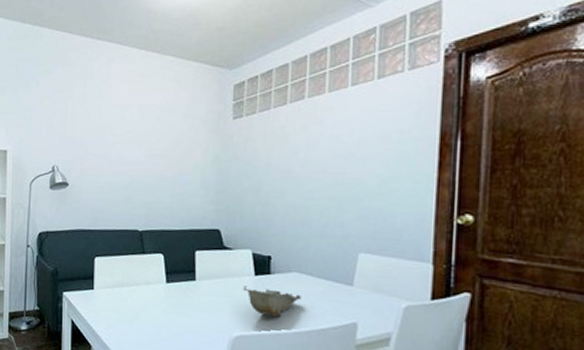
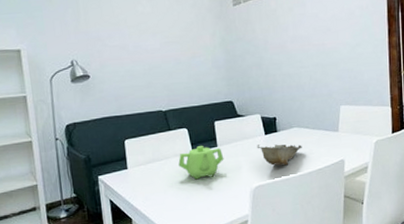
teapot: none [149,276,202,315] -> present [178,146,224,180]

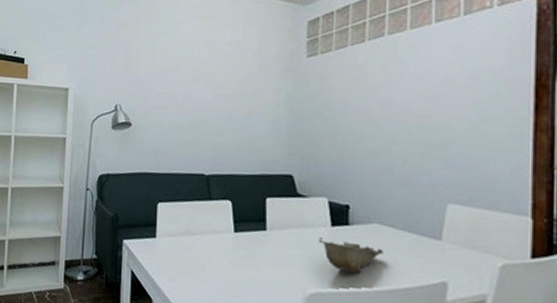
teapot: present [178,146,224,180] -> none [215,225,273,269]

